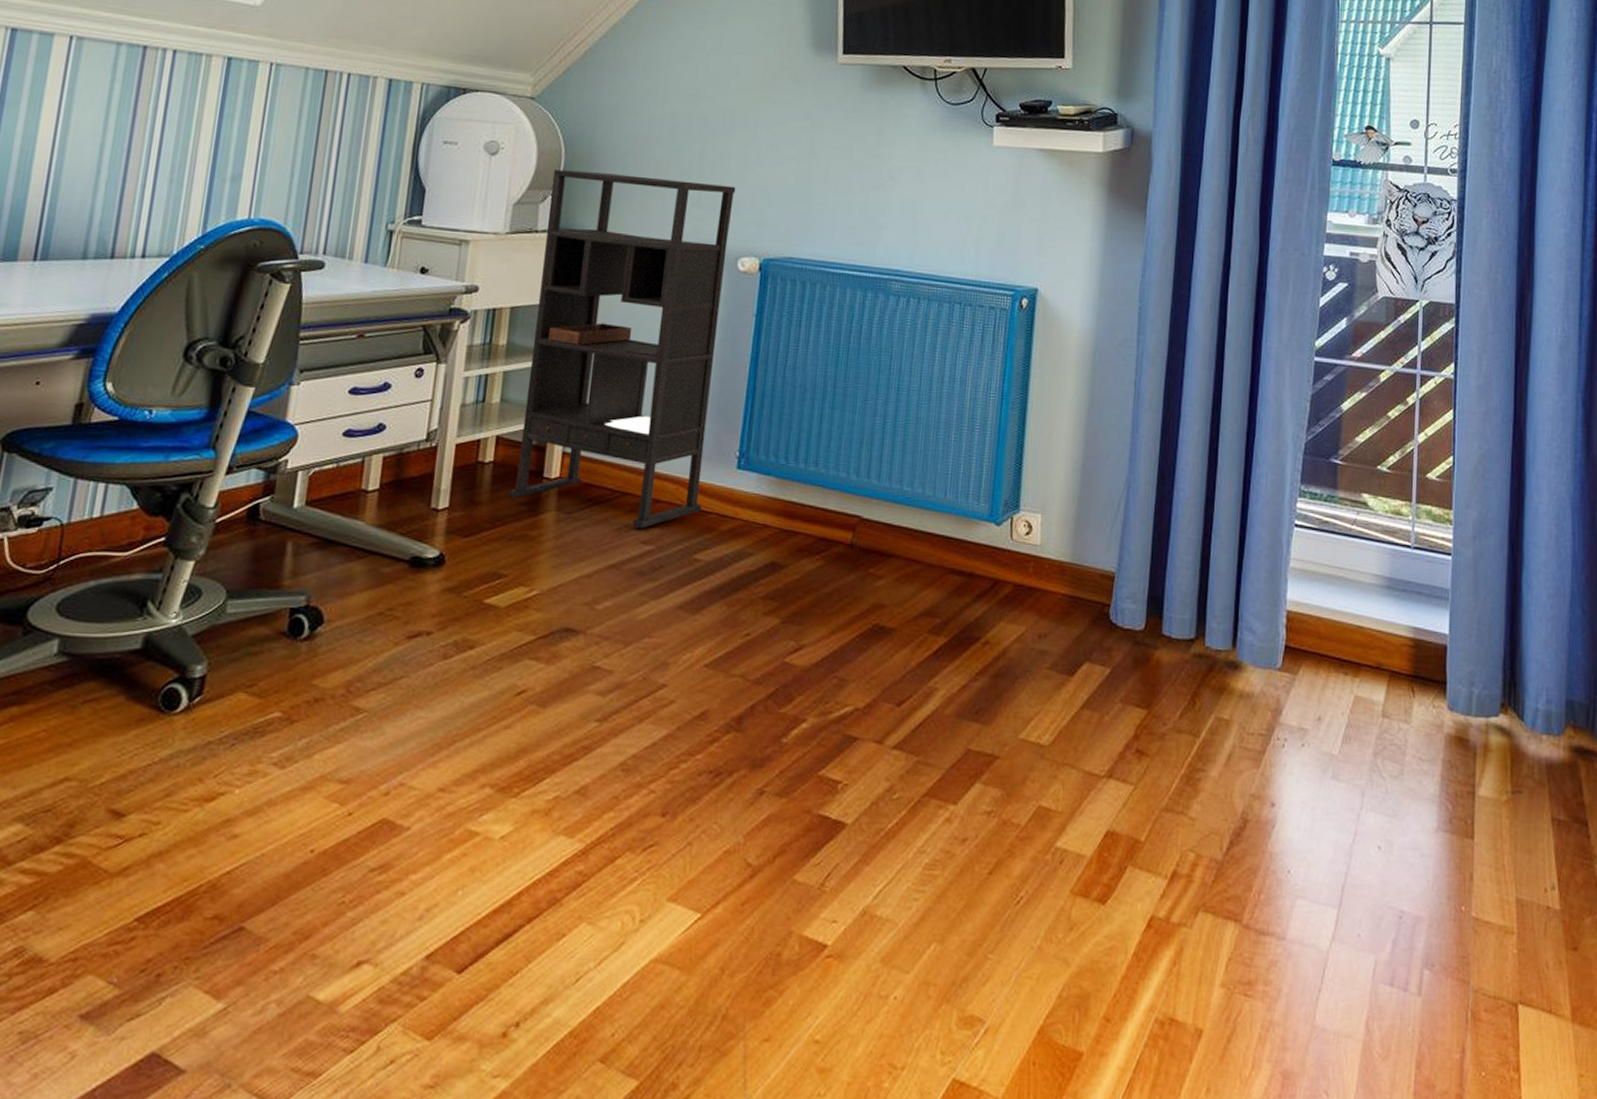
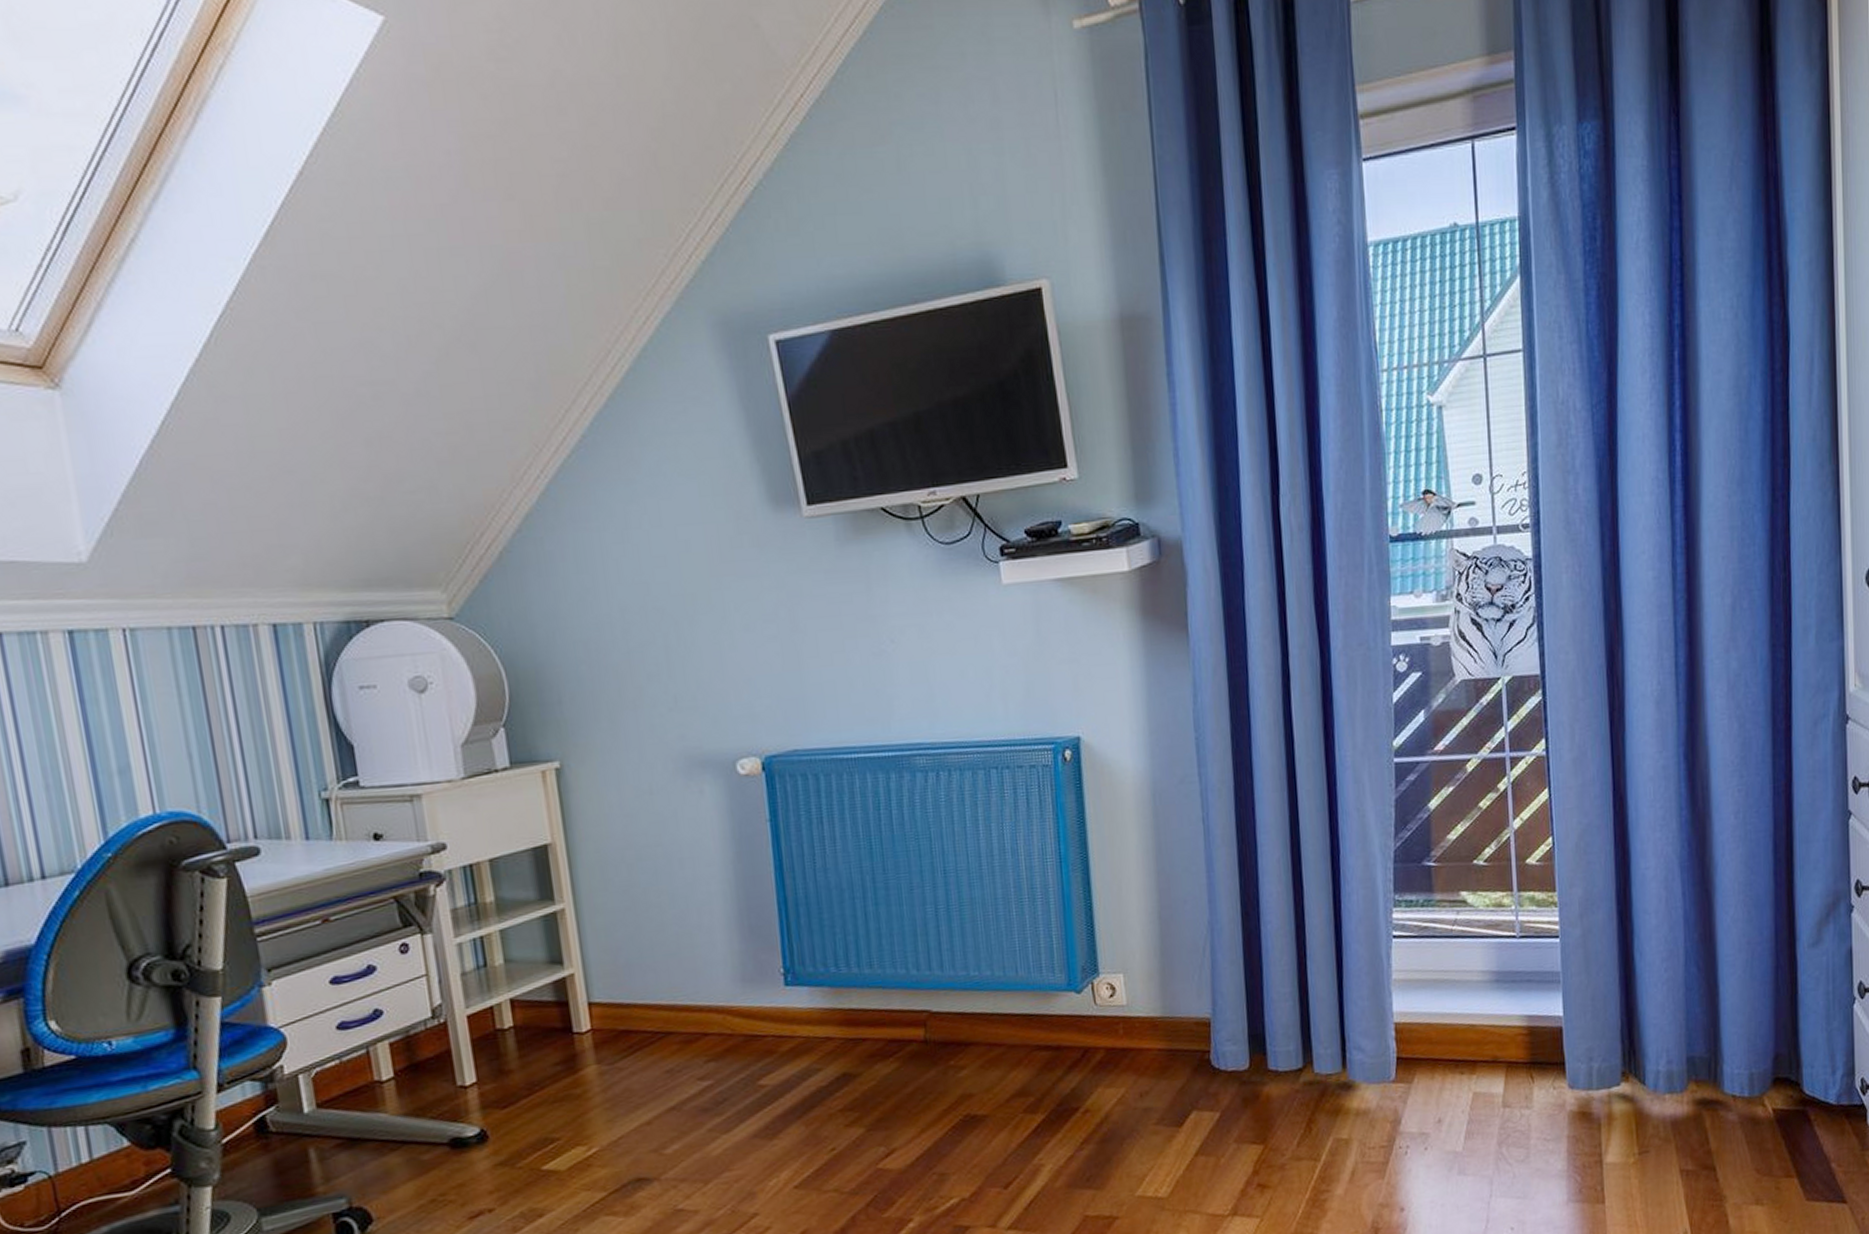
bookshelf: present [509,169,736,528] -> none [498,681,755,1066]

